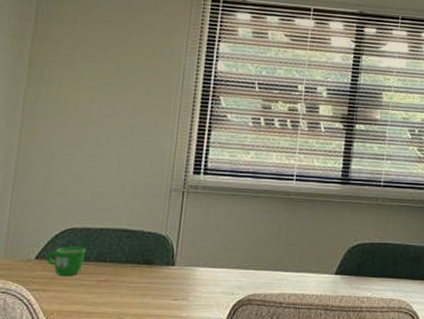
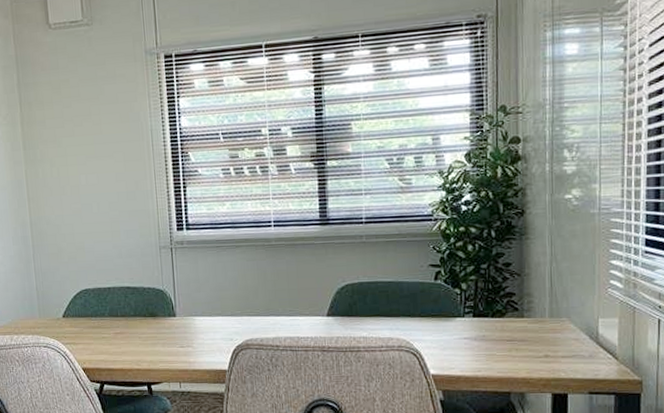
mug: present [46,246,86,277] -> none [71,304,101,331]

